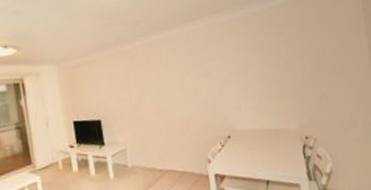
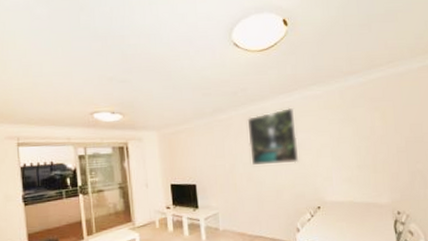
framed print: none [152,36,207,96] -> present [247,107,299,165]

